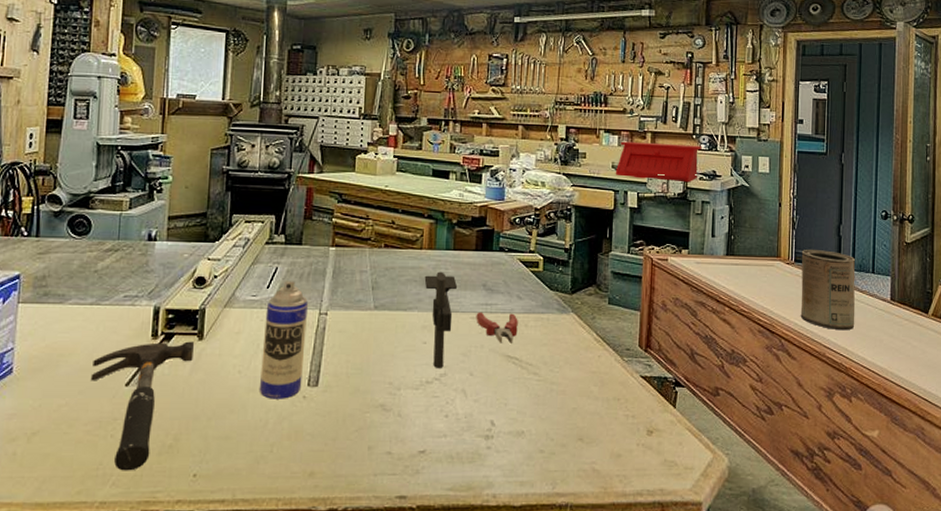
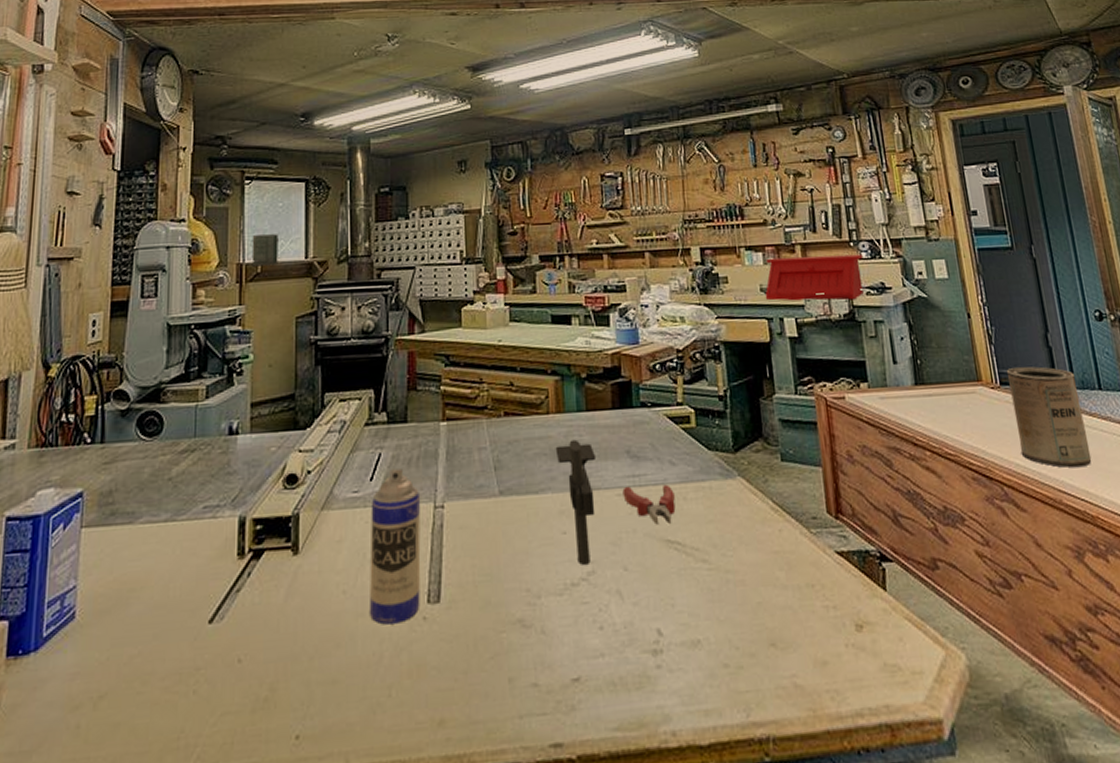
claw hammer: present [90,341,194,471] -> none [167,557,288,739]
paint can: none [173,75,199,103] -> present [250,234,278,267]

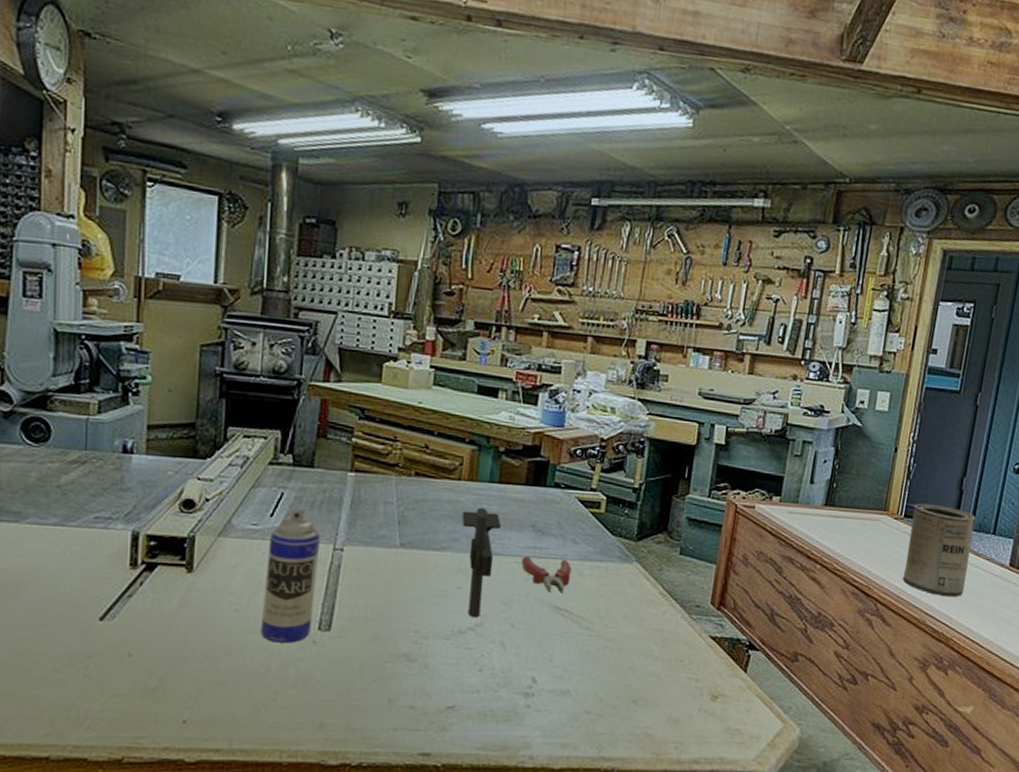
paint can: present [250,234,278,267] -> none [151,247,184,286]
toolbox: present [765,254,864,301] -> none [703,363,811,418]

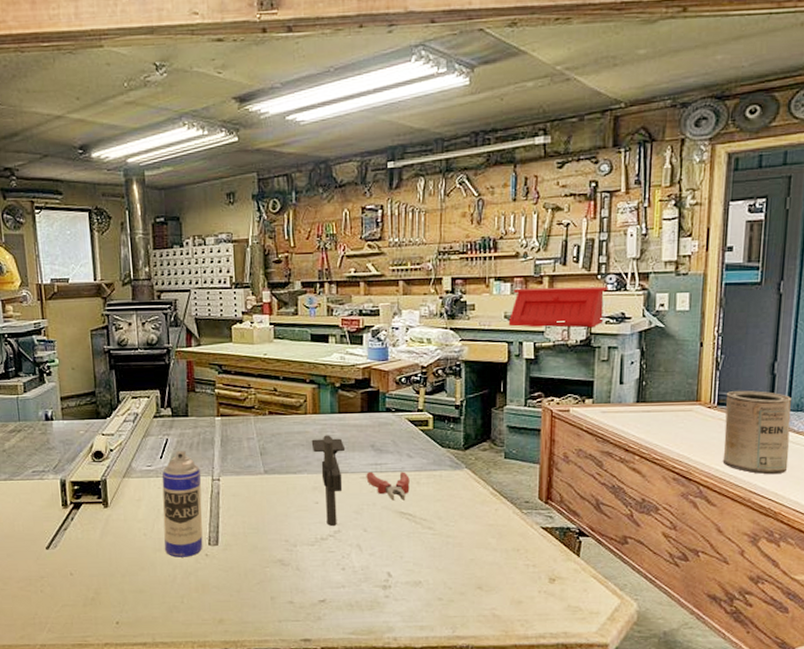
toolbox: none [703,363,811,418] -> present [509,286,608,328]

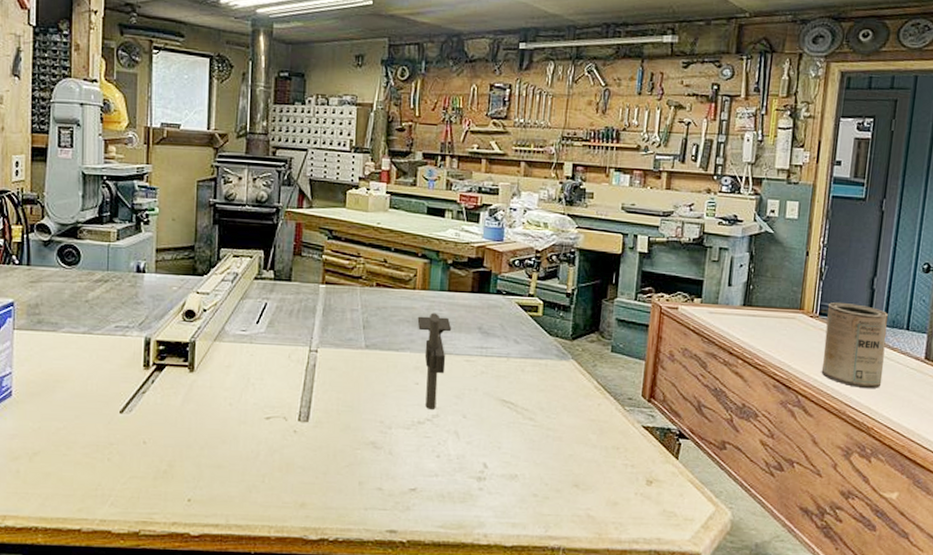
spray can: present [161,451,203,557] -> none [250,317,299,433]
pliers: present [366,471,410,501] -> none [470,355,515,388]
toolbox: present [509,286,608,328] -> none [626,181,723,227]

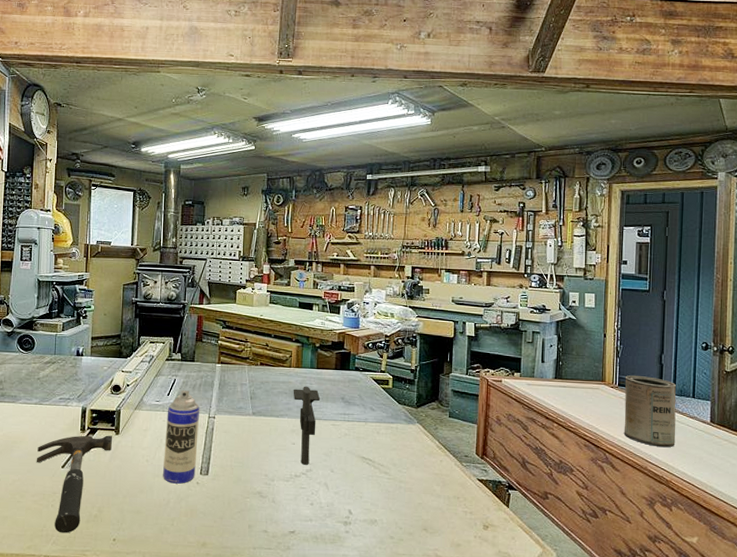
claw hammer: none [86,372,185,493] -> present [36,435,112,533]
spray can: none [250,317,299,433] -> present [162,390,200,484]

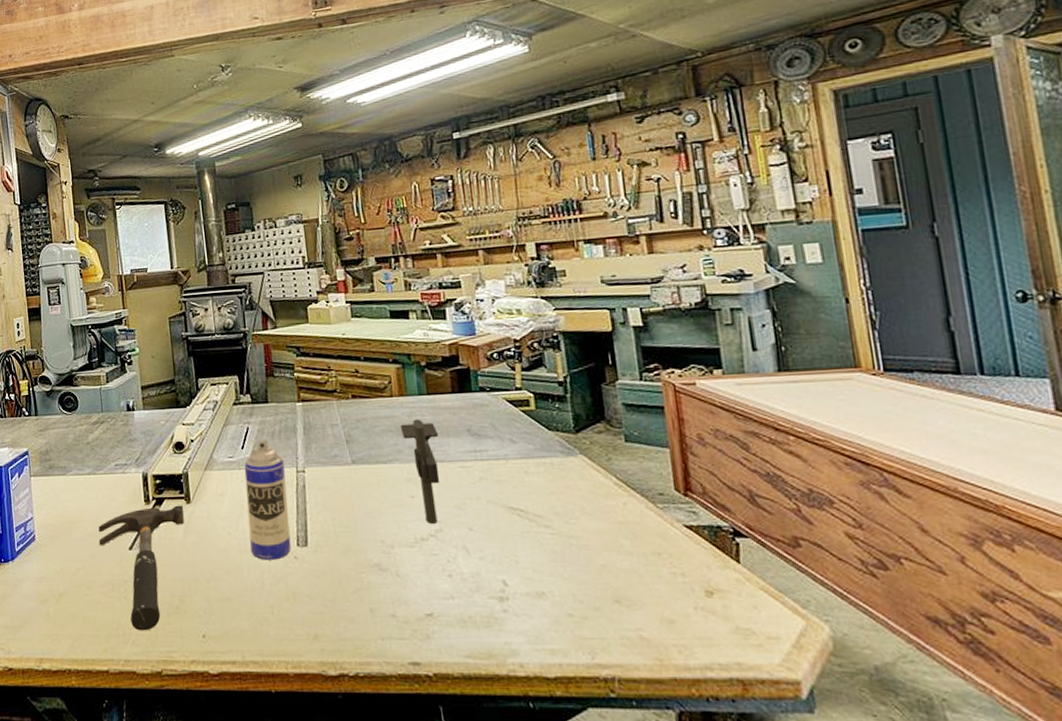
paint can: present [623,375,676,448] -> none [892,352,1000,457]

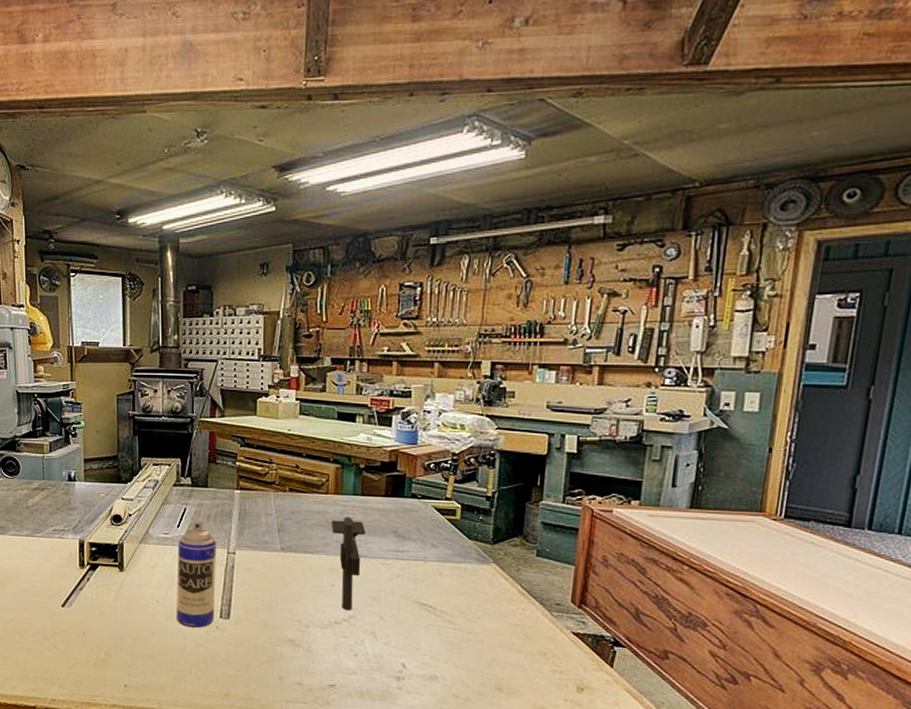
claw hammer: present [98,505,184,631] -> none [33,571,116,677]

